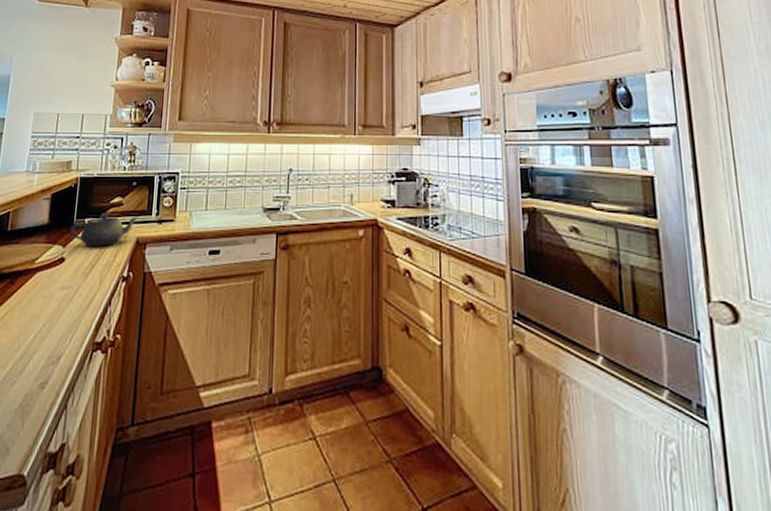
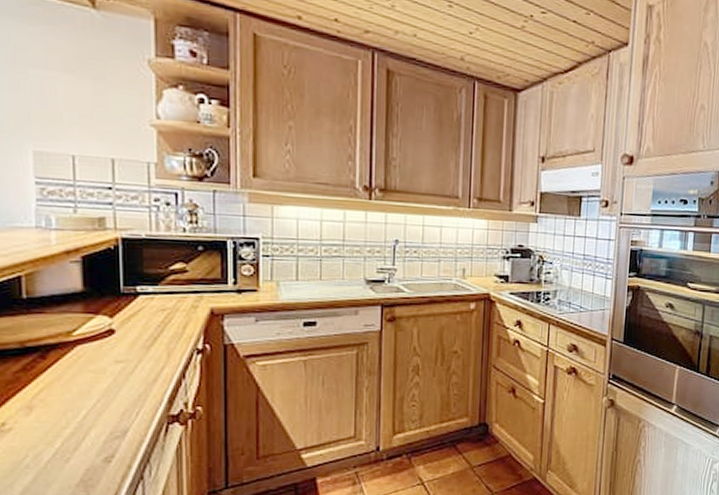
teapot: present [69,213,139,247] -> none [115,280,211,318]

